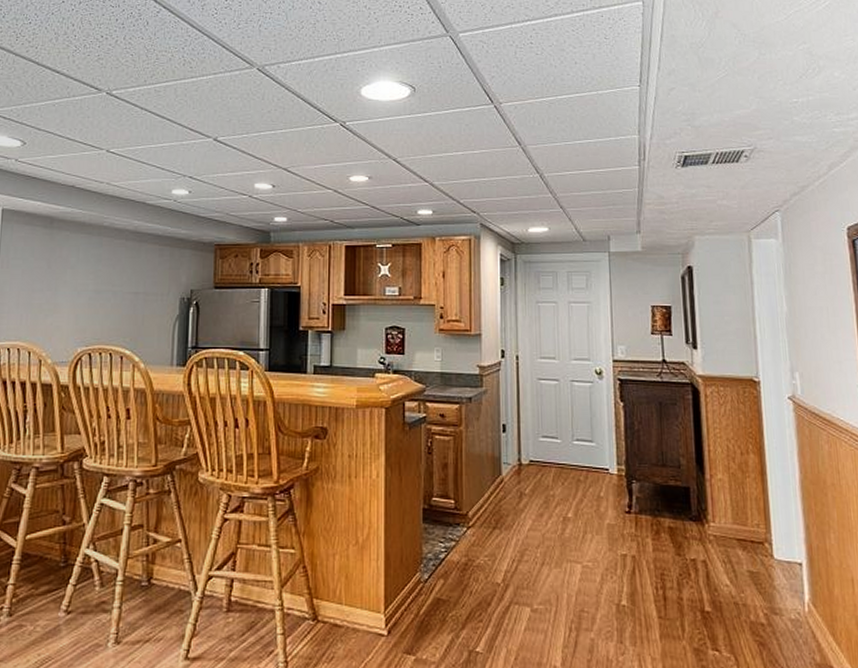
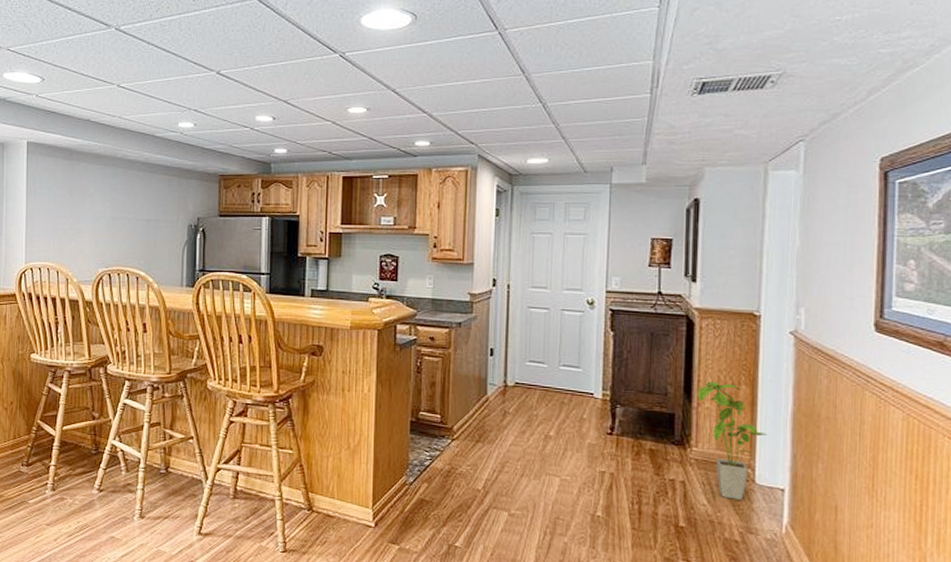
house plant: none [709,451,779,578] -> present [697,381,767,500]

